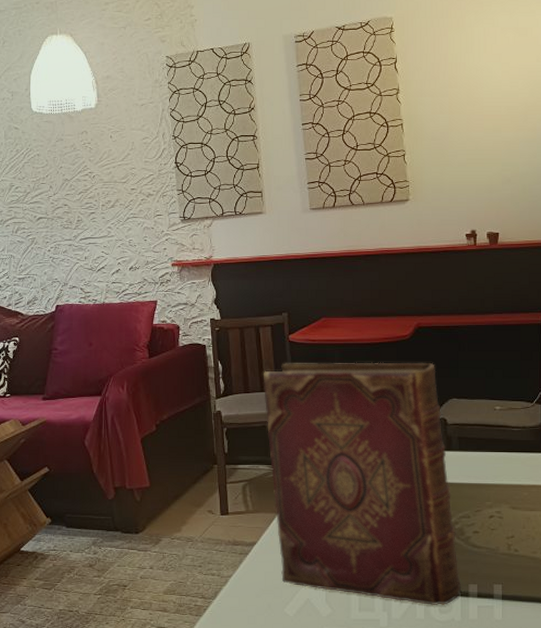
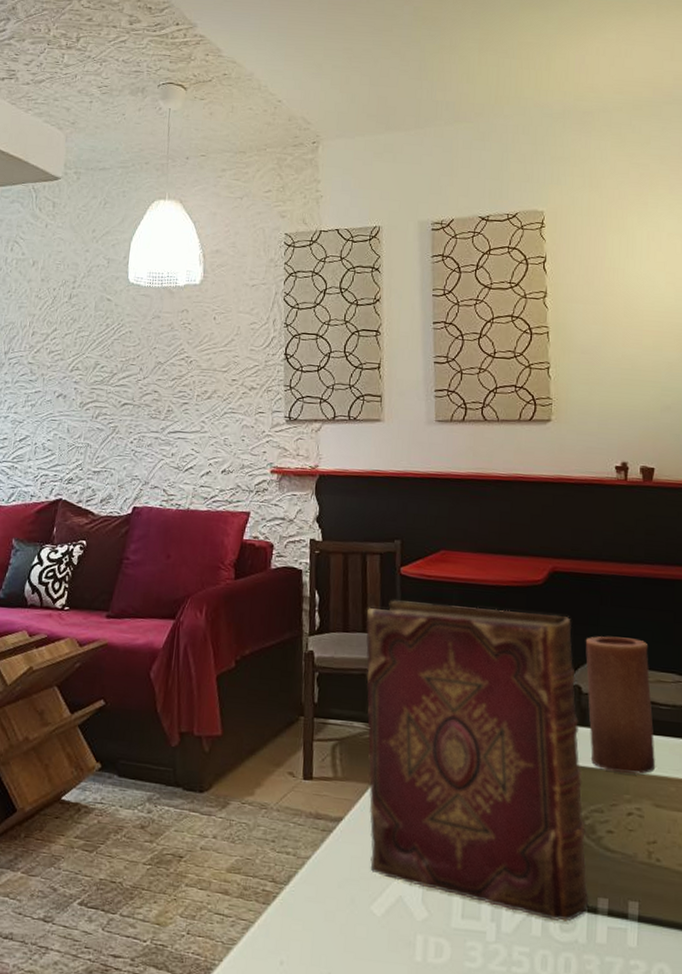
candle: none [448,376,510,484] -> present [585,636,655,774]

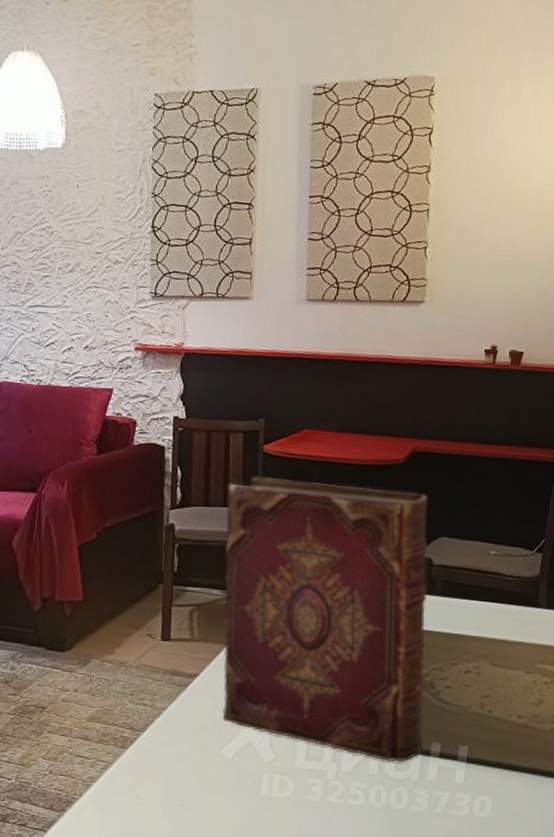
candle: present [585,636,655,774] -> none [435,513,500,637]

